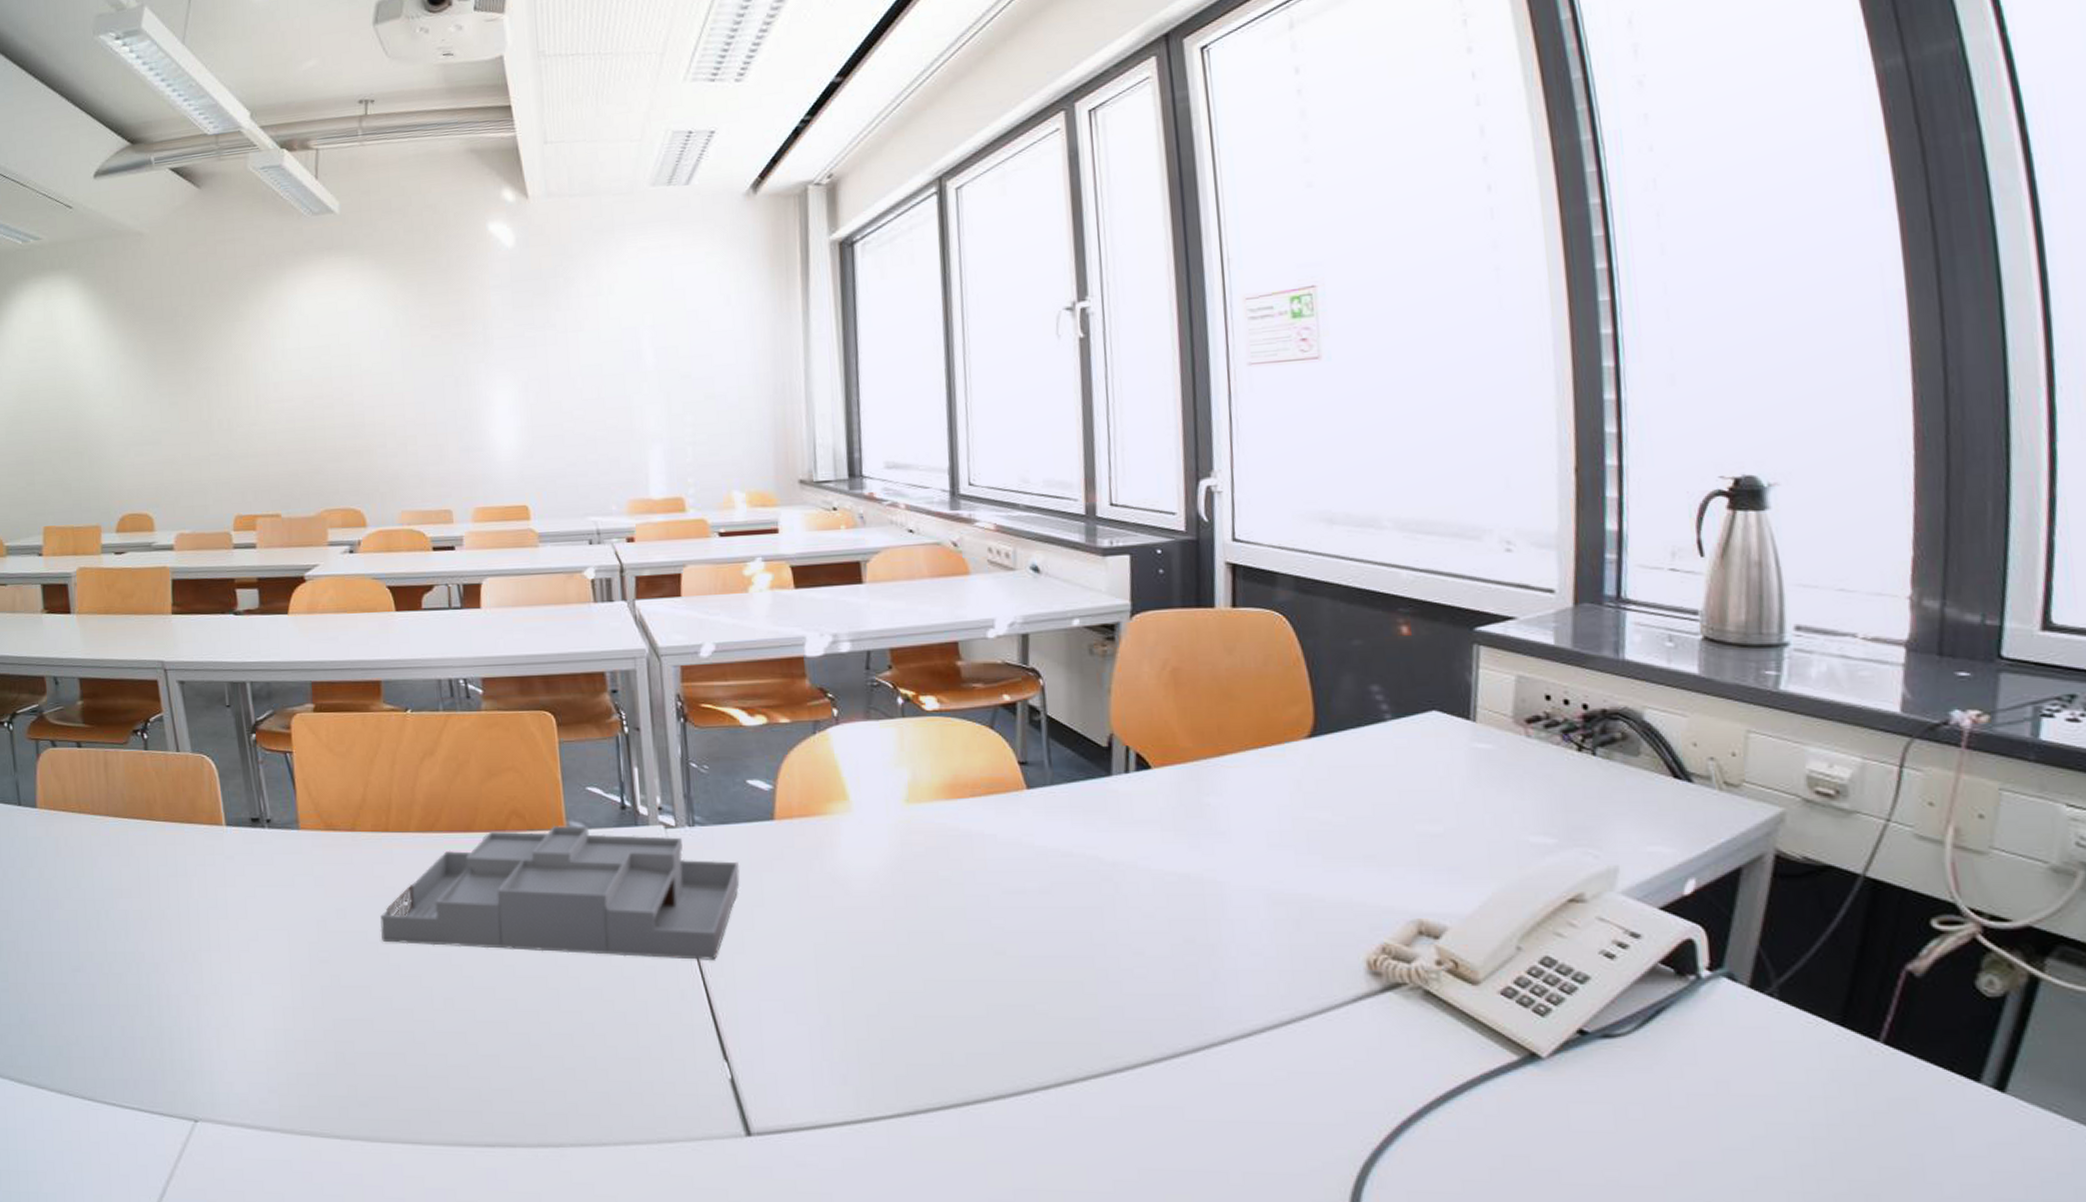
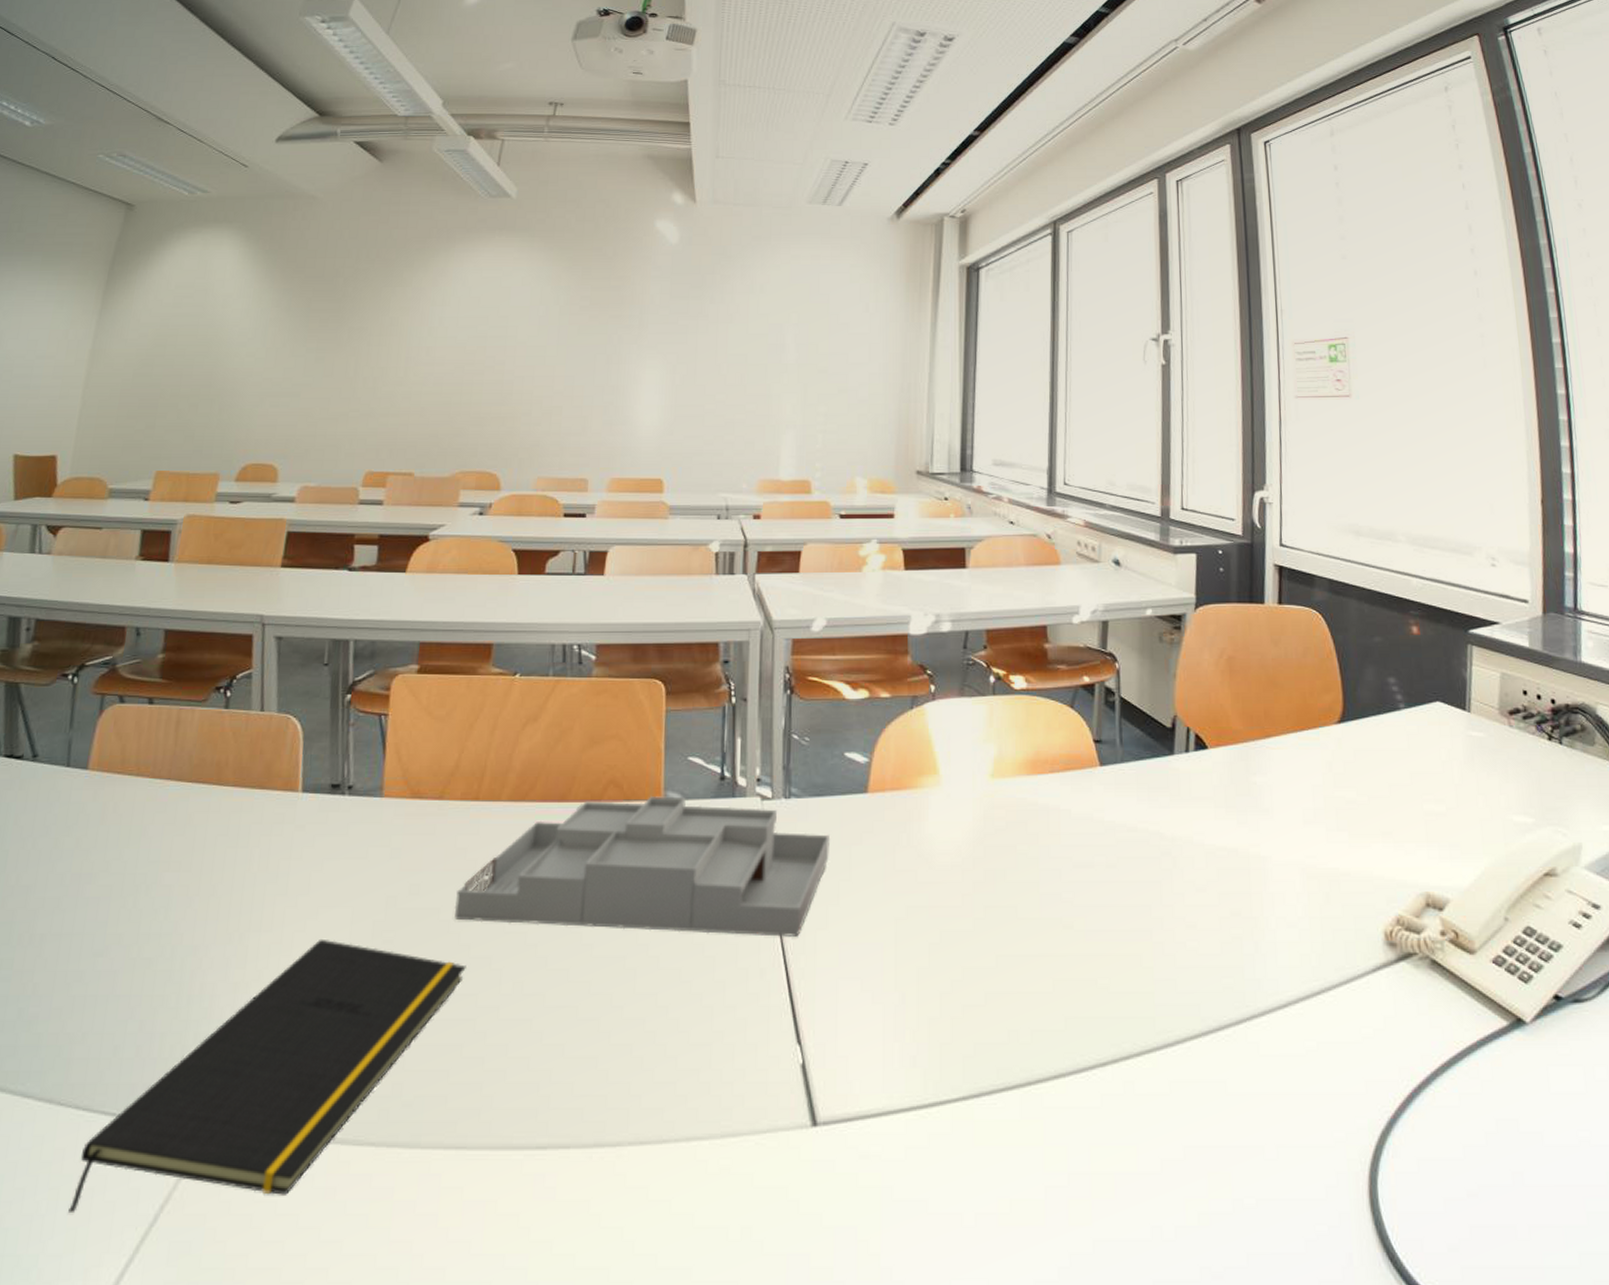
notepad: none [92,958,399,1183] -> present [68,938,466,1212]

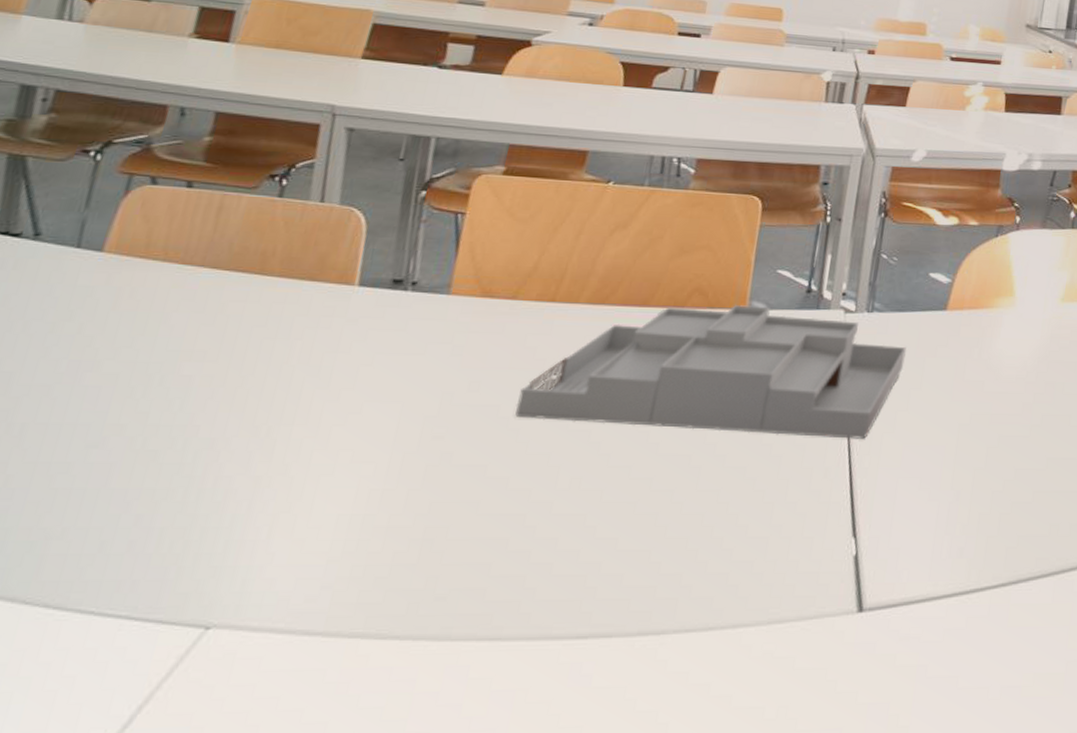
notepad: present [68,938,466,1212] -> none [22,433,522,717]

